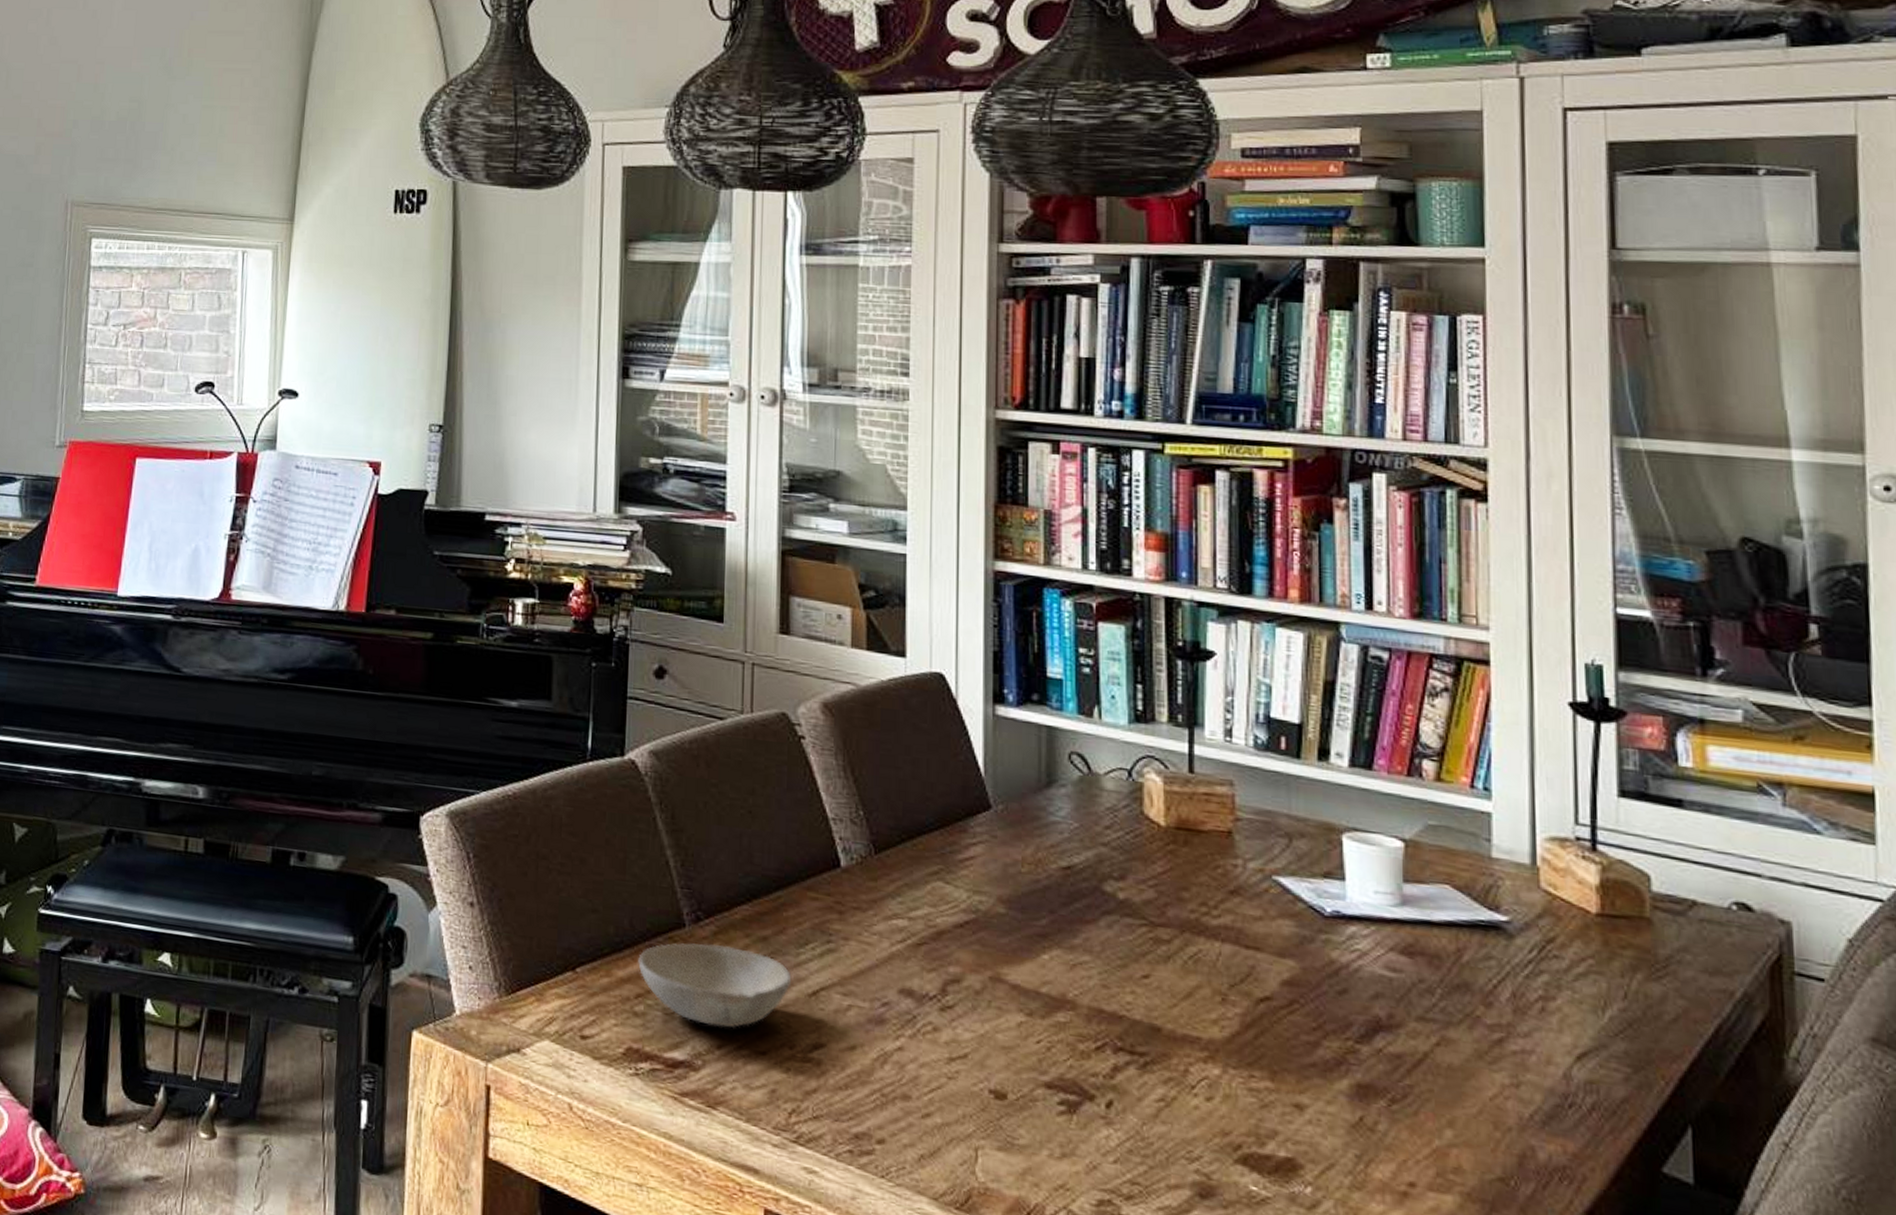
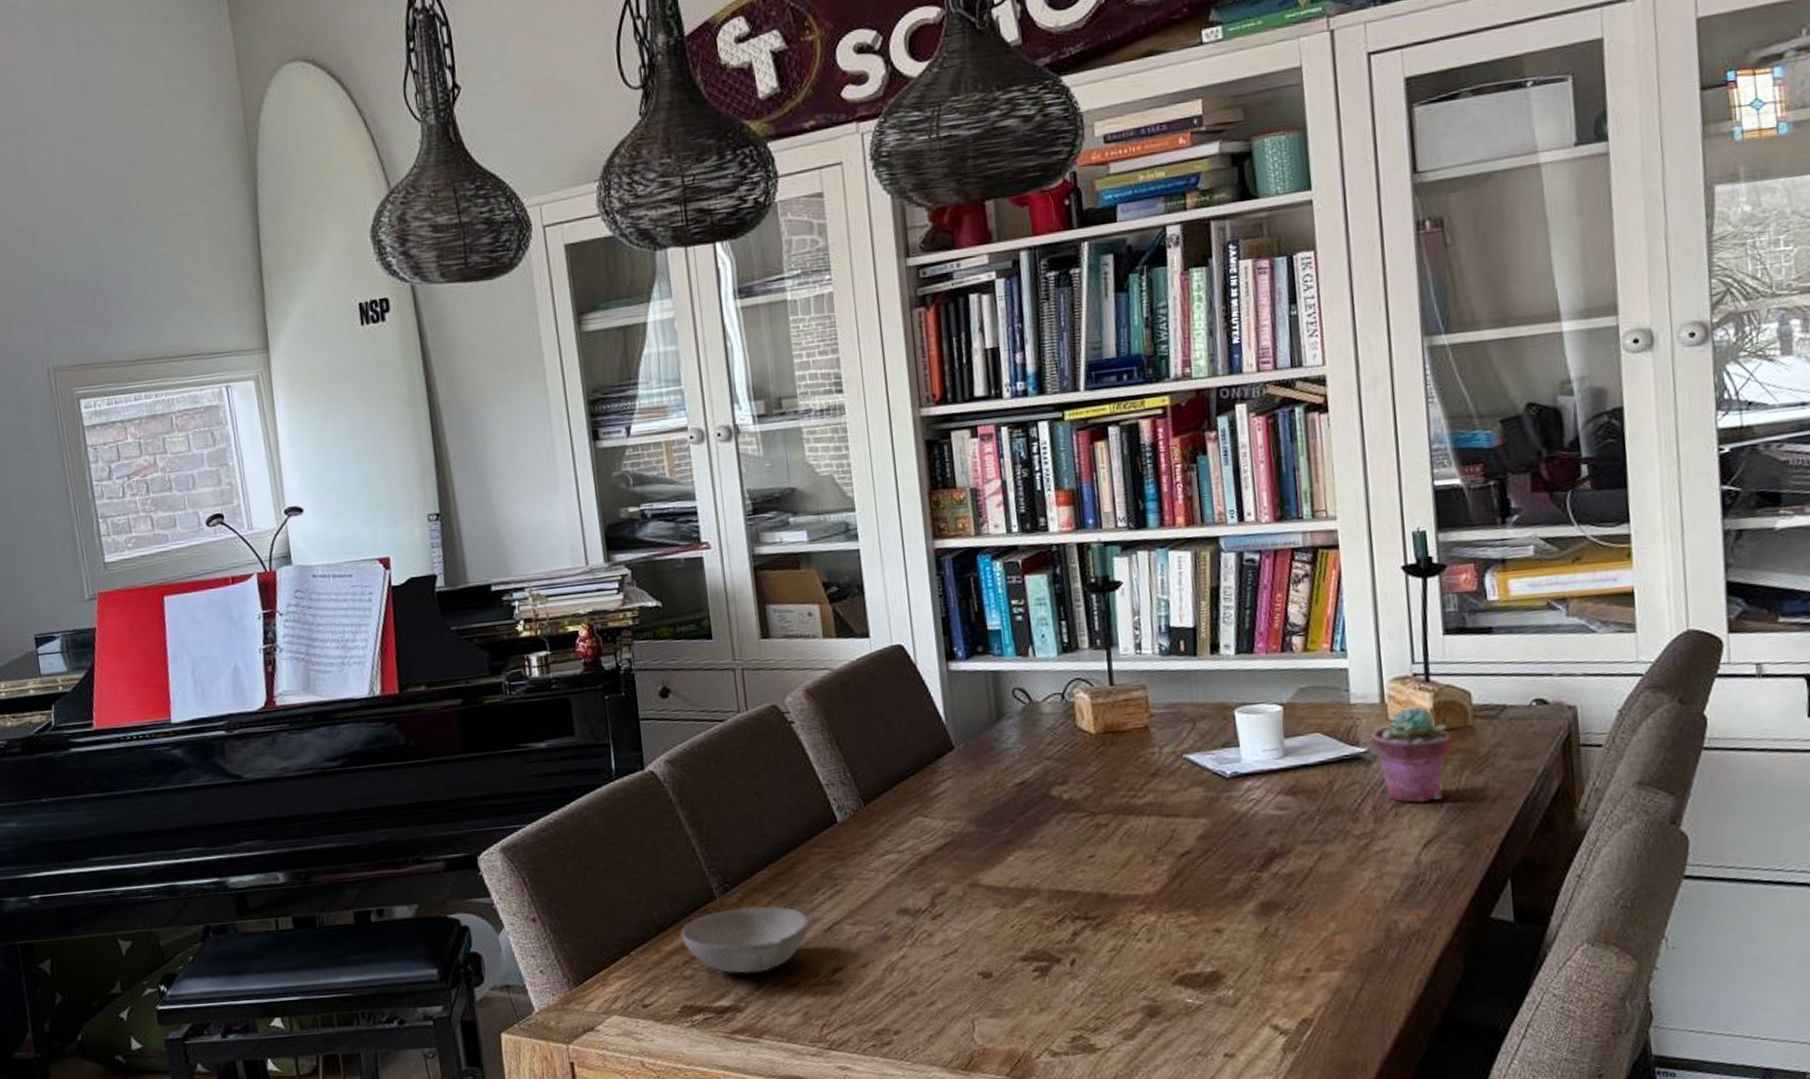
potted succulent: none [1514,877,1621,1003] -> present [1370,707,1452,803]

